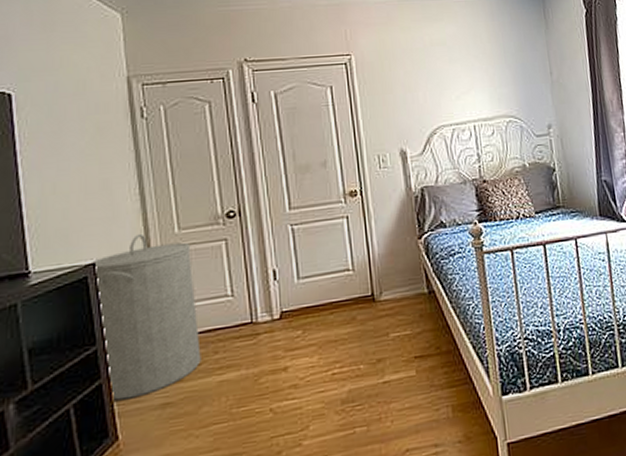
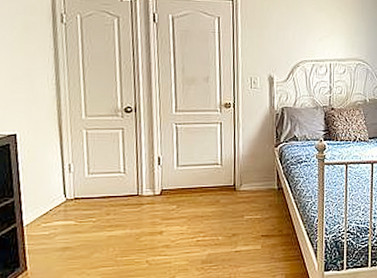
laundry hamper: present [94,233,201,401] -> none [15,115,96,241]

